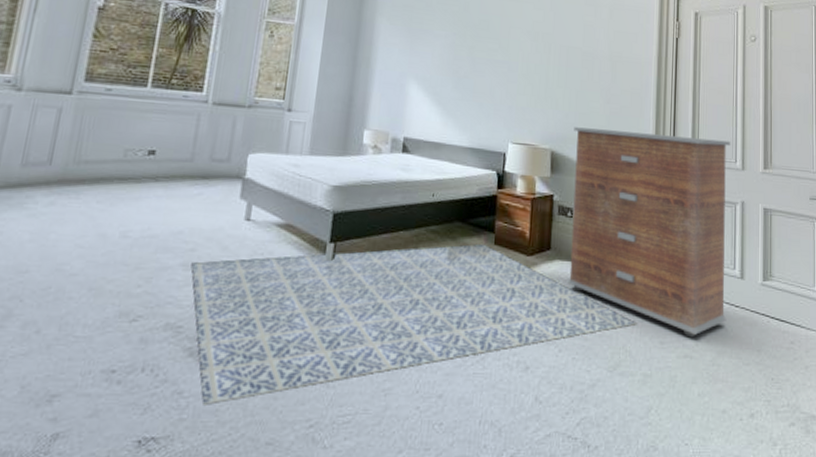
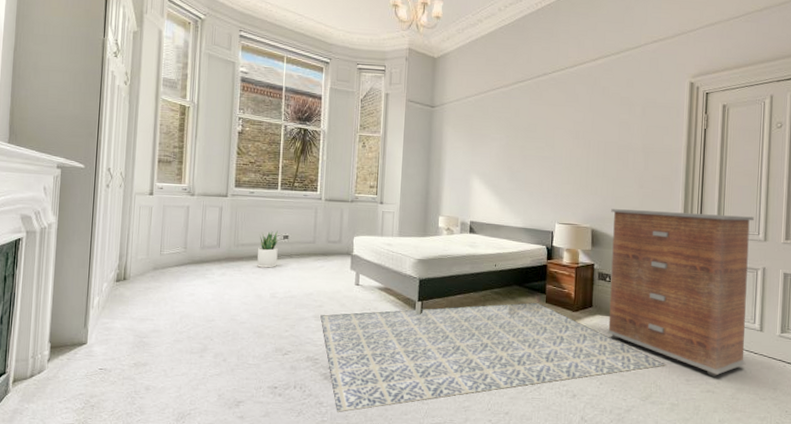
planter: none [105,143,141,196] -> present [257,230,279,268]

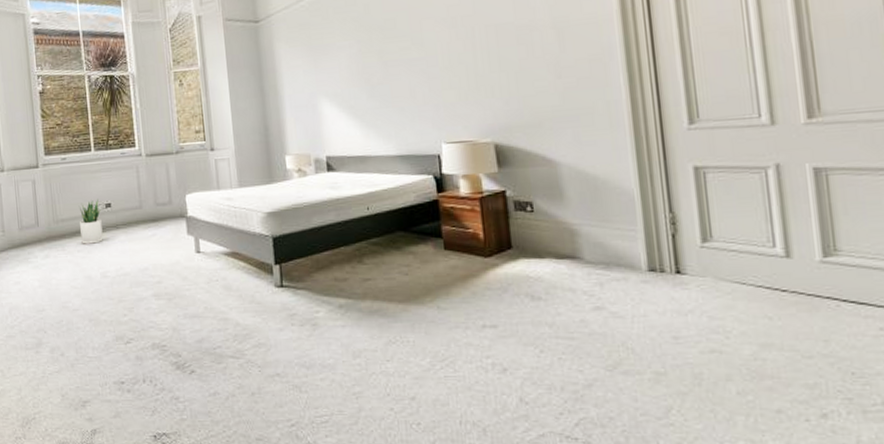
area rug: present [320,302,667,412] -> none [161,250,639,408]
chest of drawers: present [607,209,755,377] -> none [519,92,770,330]

